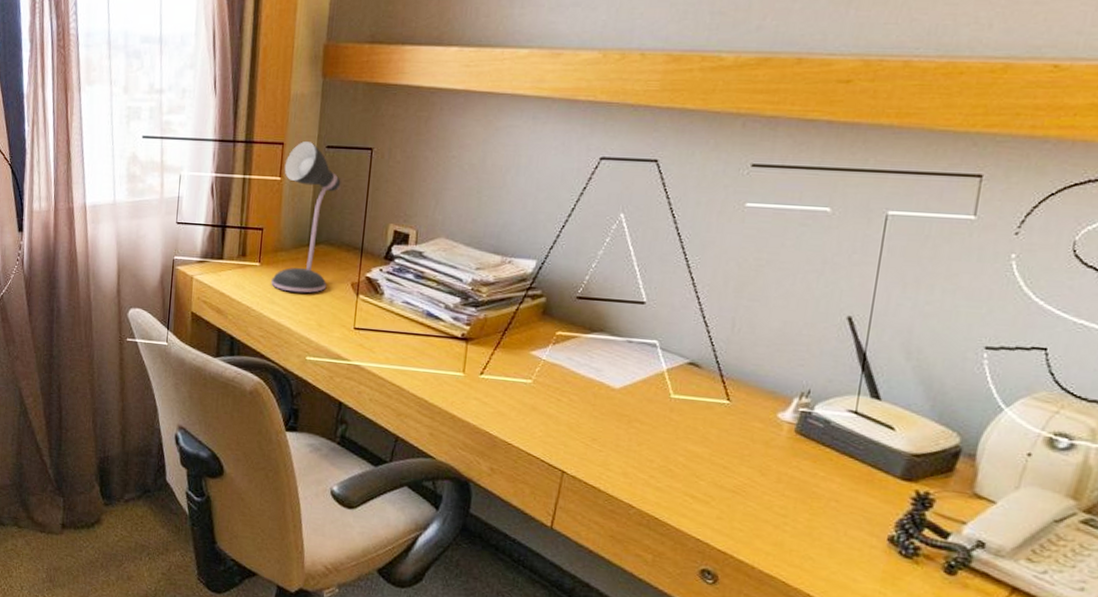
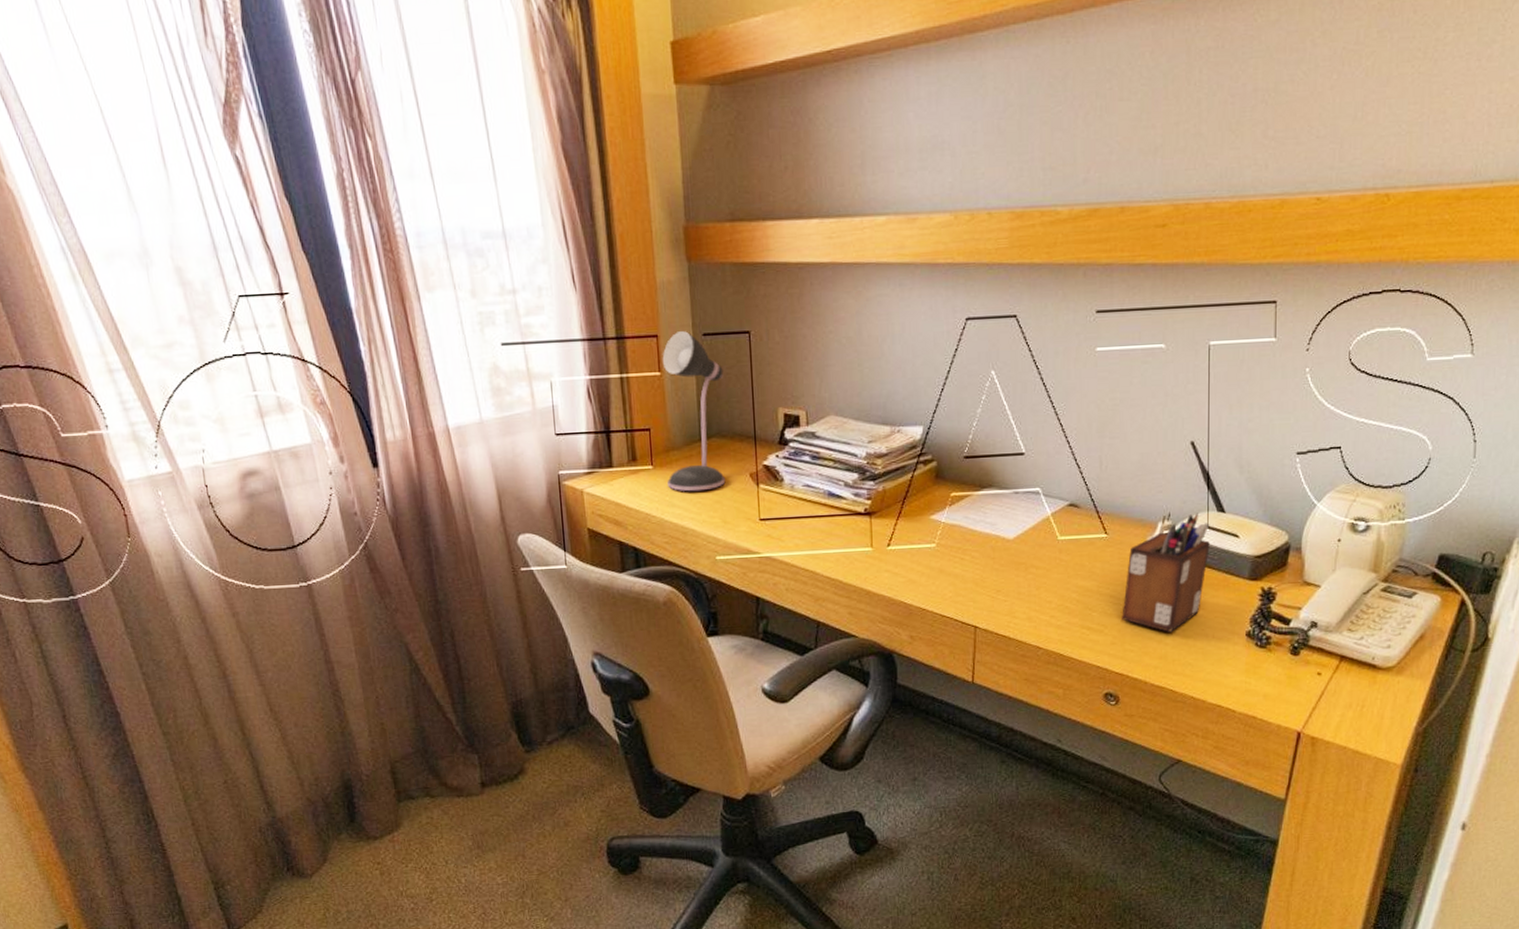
desk organizer: none [734,395,859,519] -> present [1122,513,1210,632]

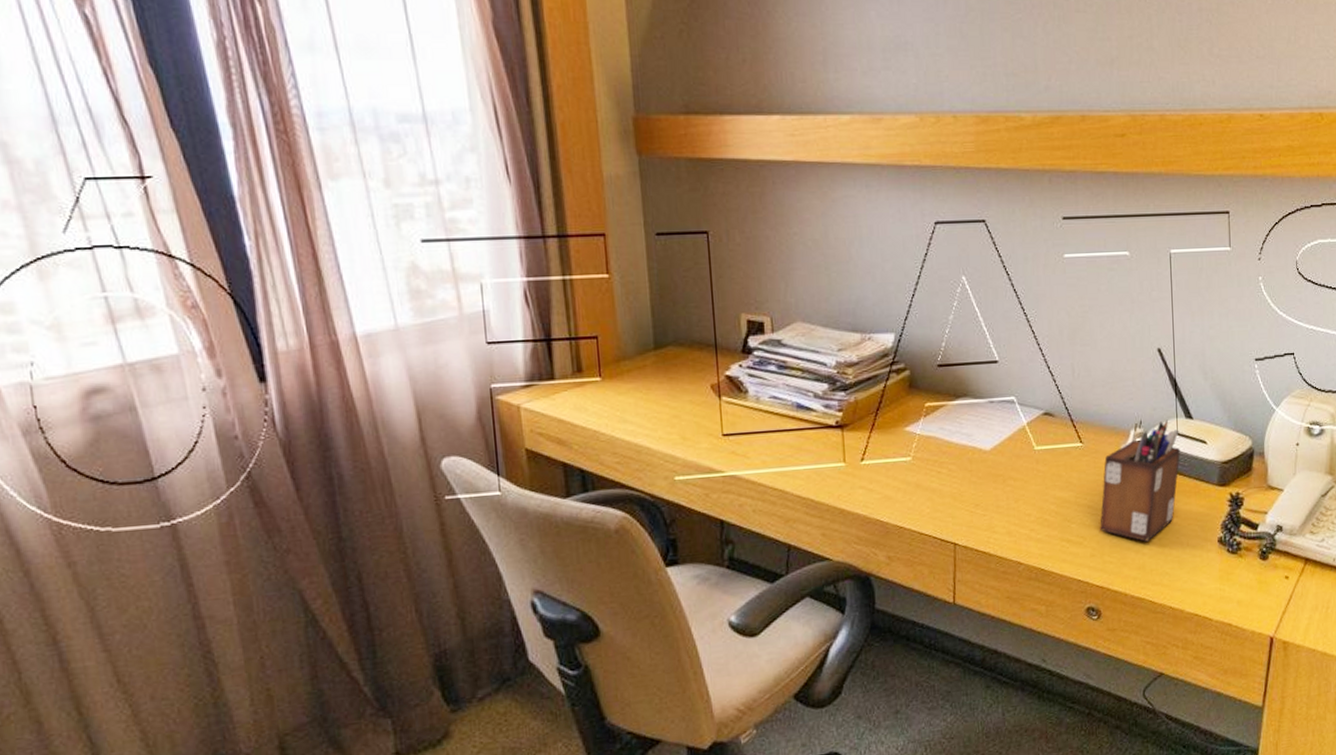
desk lamp: present [662,331,726,492] -> none [610,230,684,406]

